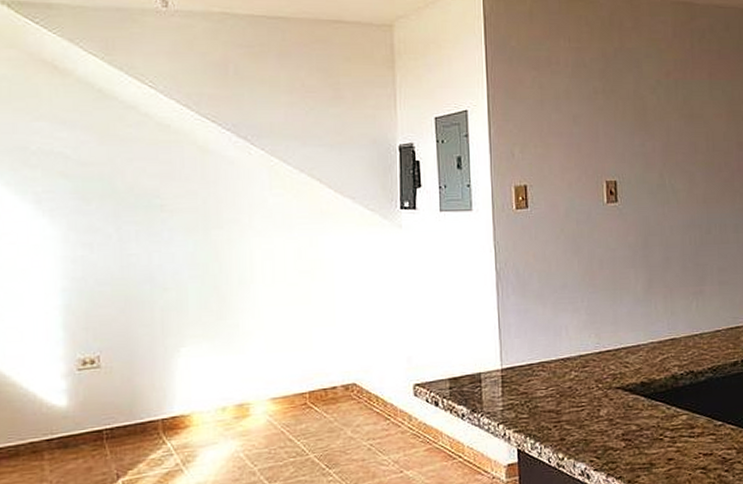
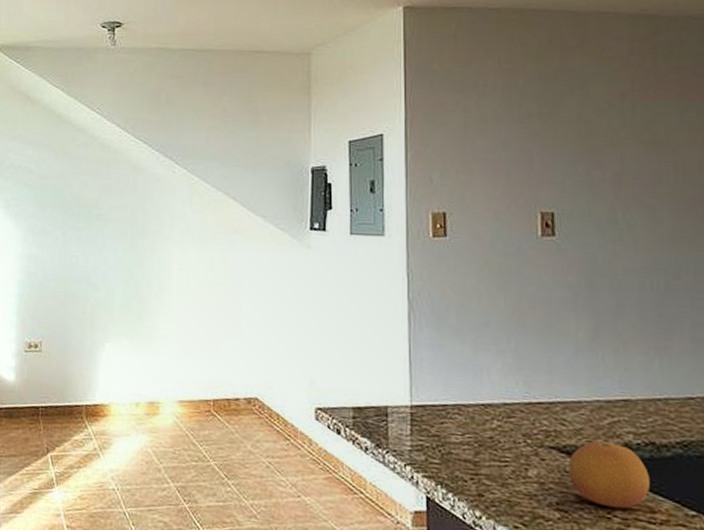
fruit: none [631,376,690,430] -> present [568,441,650,509]

